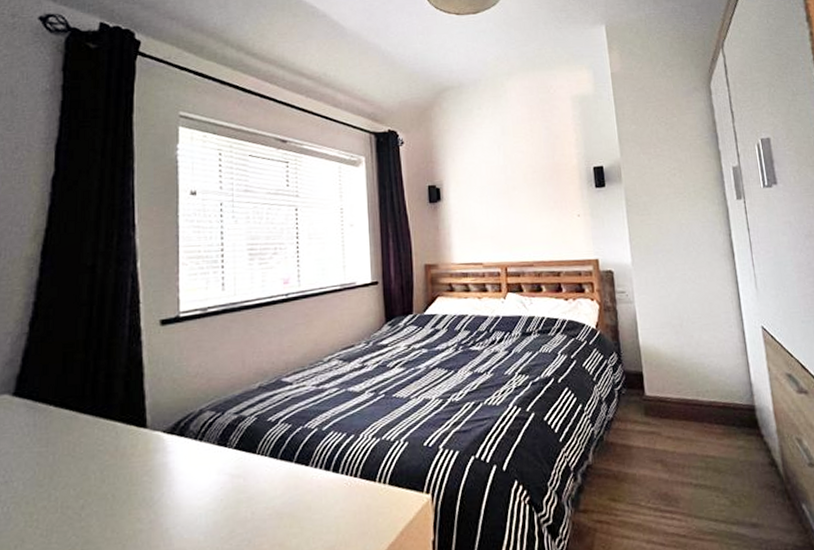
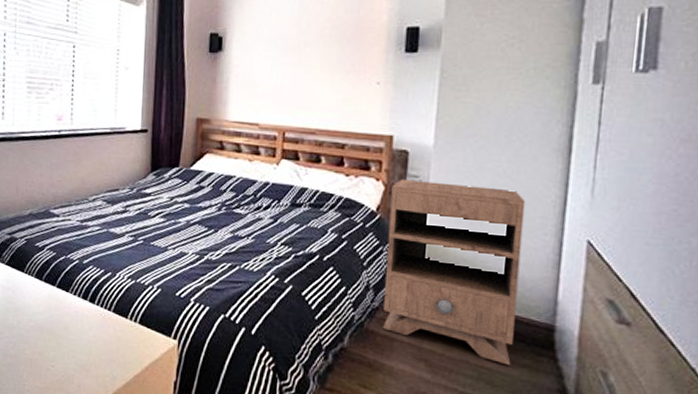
nightstand: none [605,293,729,450] -> present [382,178,526,366]

